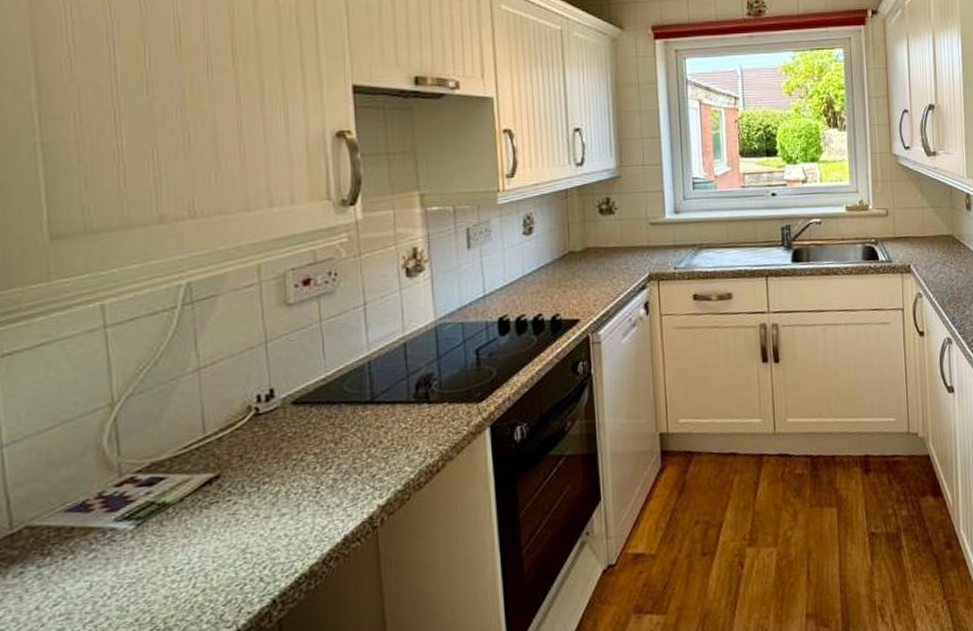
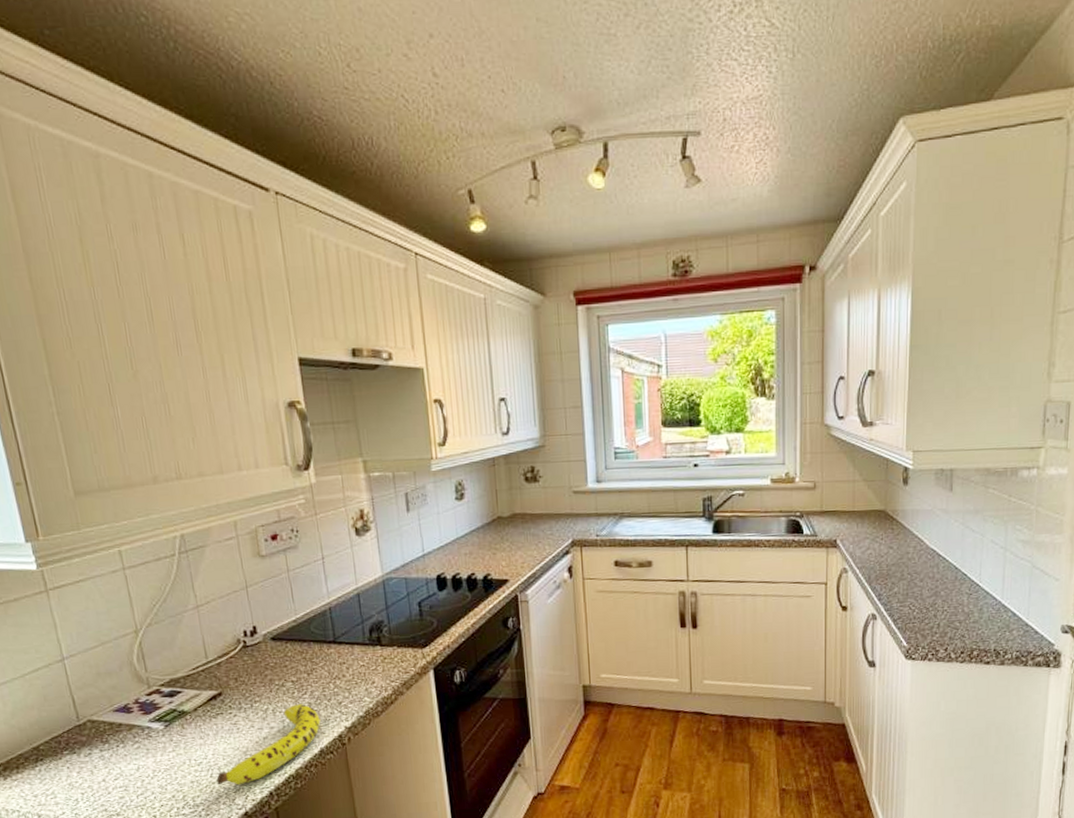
fruit: none [201,481,347,598] -> present [216,704,321,786]

